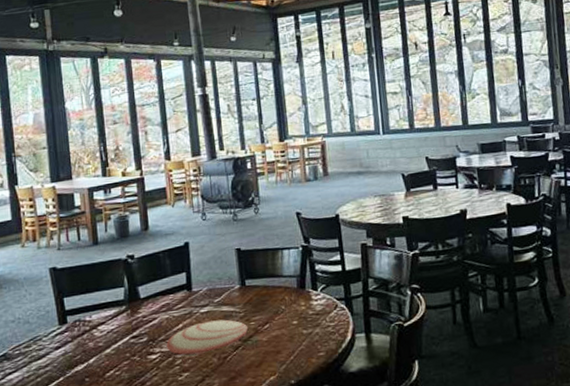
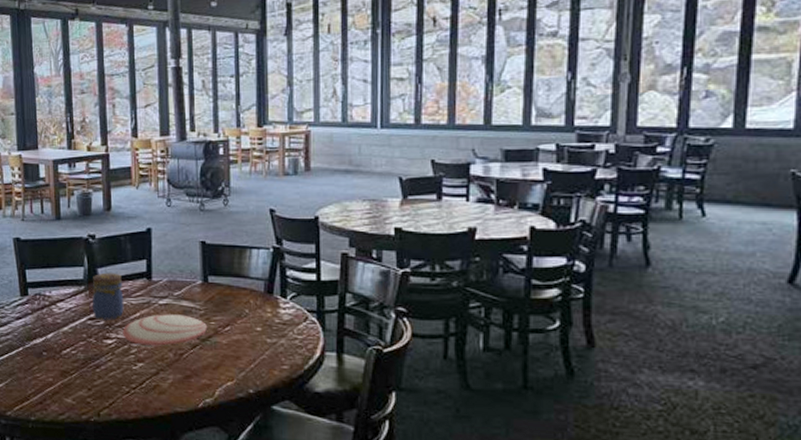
jar: none [133,288,167,337] -> present [92,272,124,320]

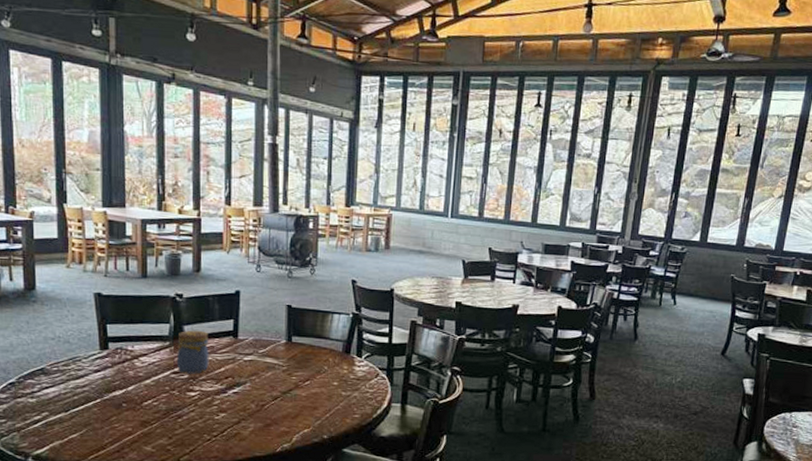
plate: present [122,314,208,346] -> none [206,369,289,398]

